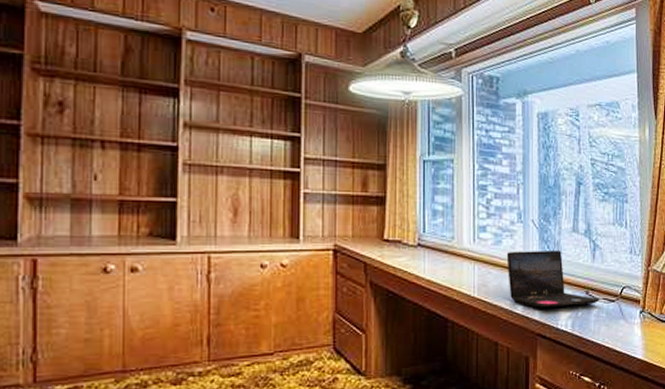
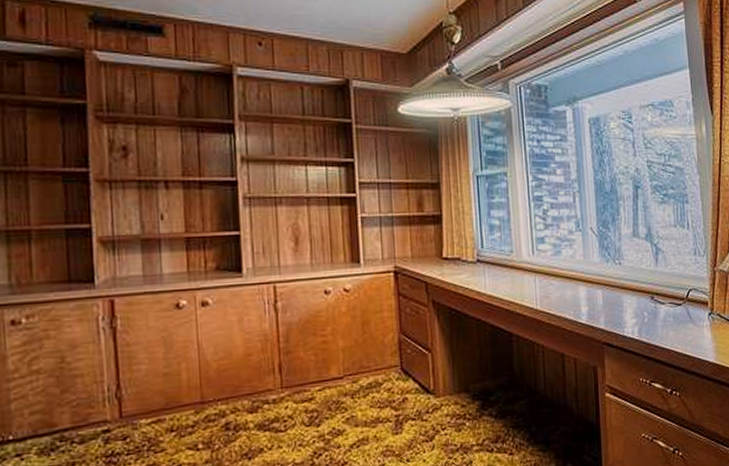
laptop: present [506,250,600,308] -> none [567,256,666,317]

